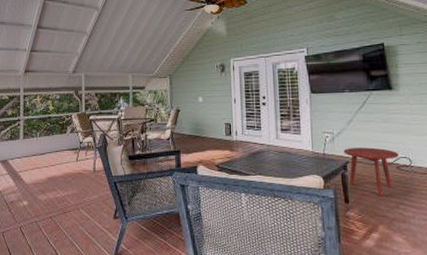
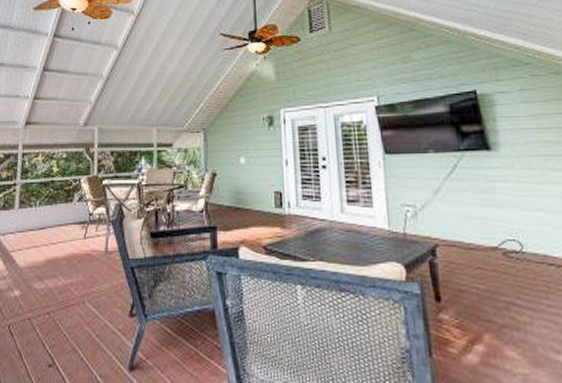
side table: present [344,147,400,197] -> none [430,226,506,294]

